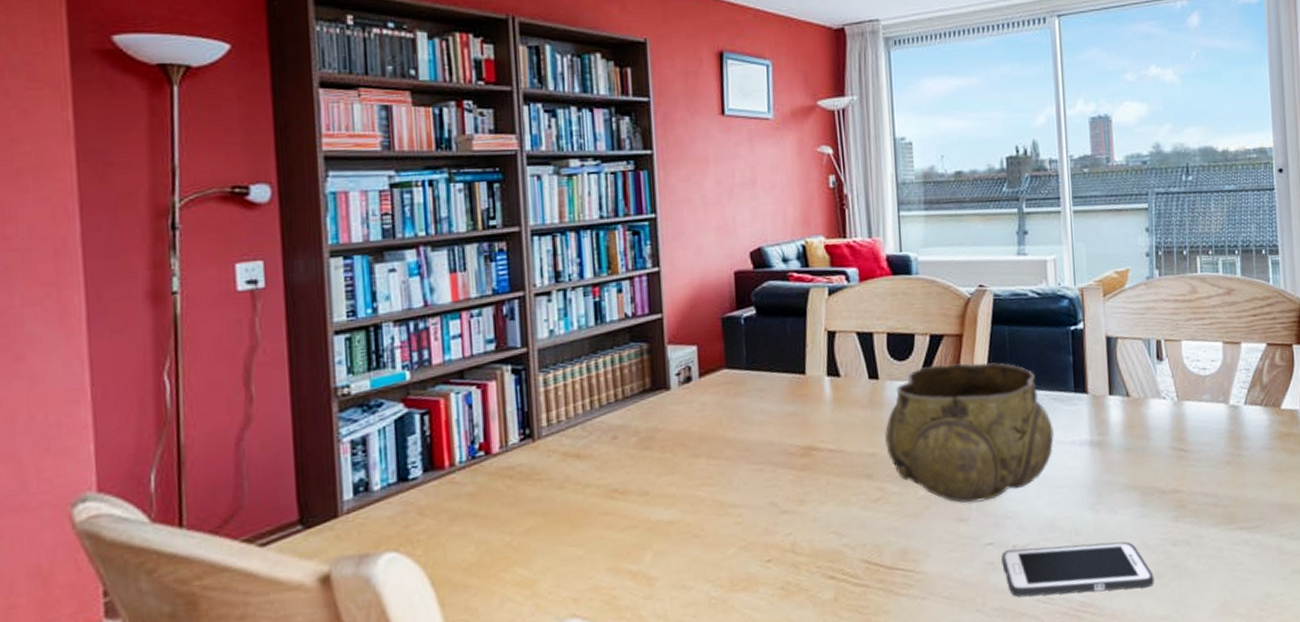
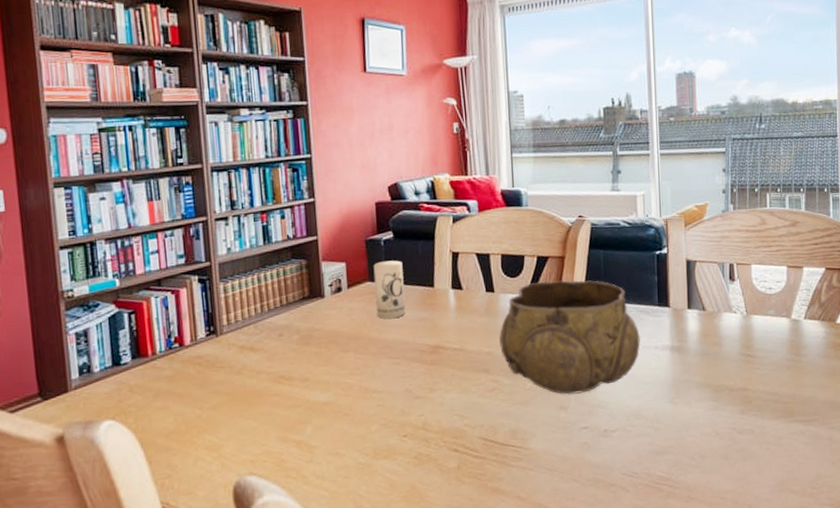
candle: none [731,342,771,415] -> present [373,260,406,319]
cell phone: present [1001,541,1154,597] -> none [595,429,723,471]

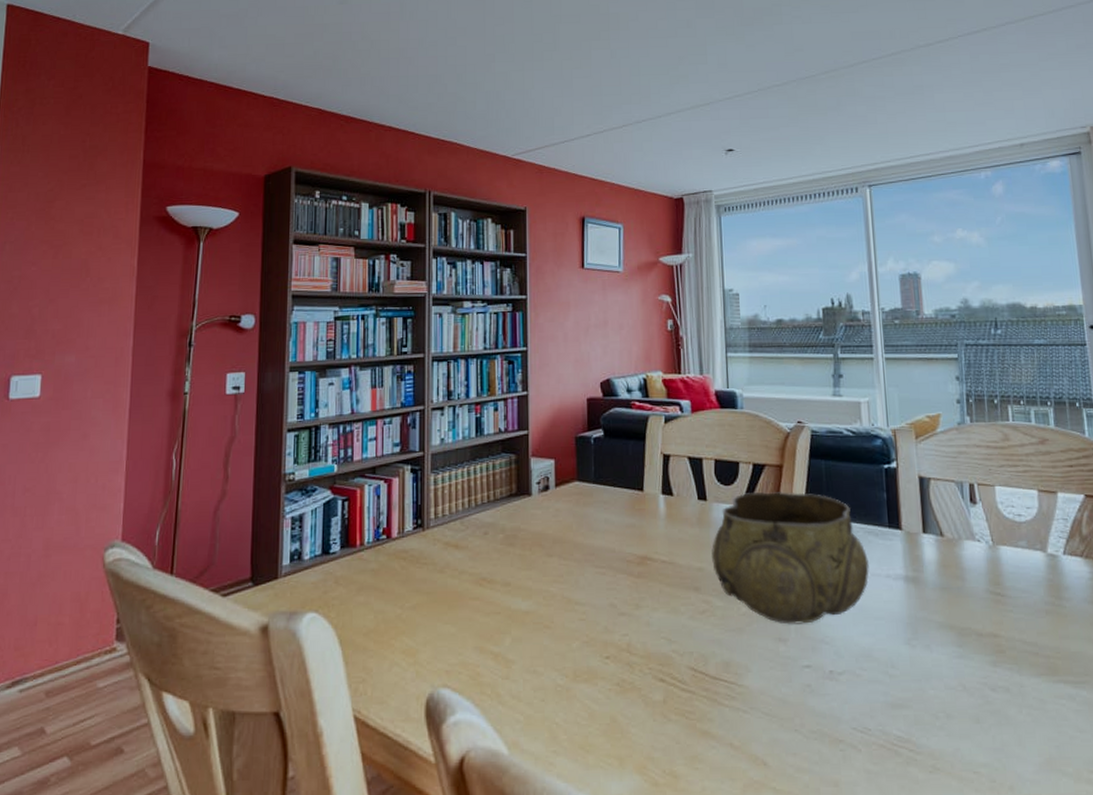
candle: present [373,260,406,319] -> none [582,460,613,522]

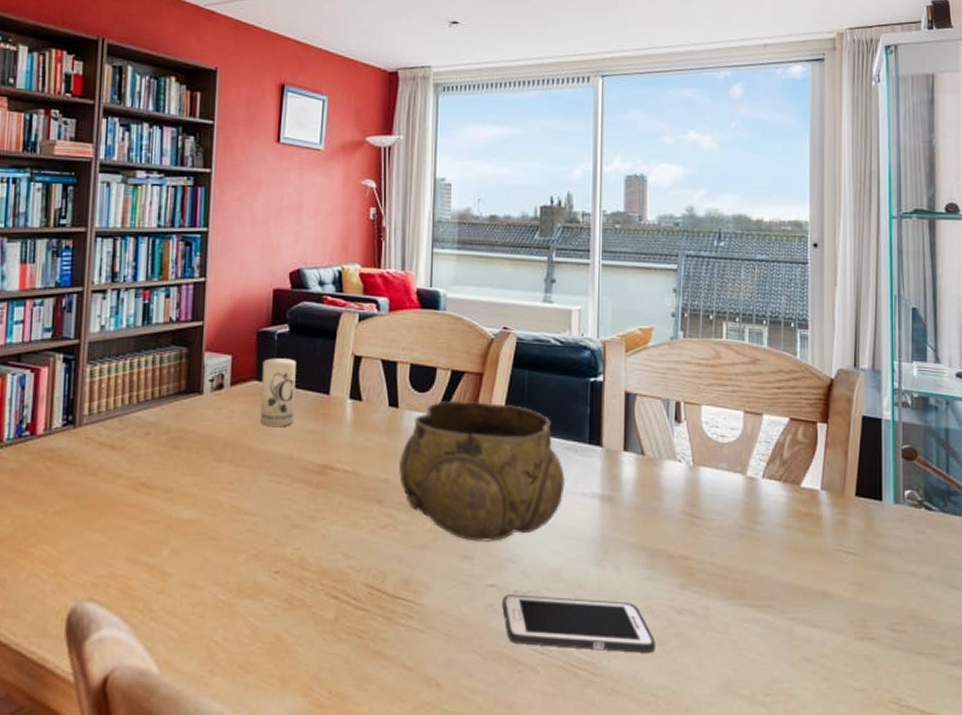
candle: none [582,460,613,522] -> present [260,358,296,426]
cell phone: none [819,674,974,731] -> present [502,594,656,653]

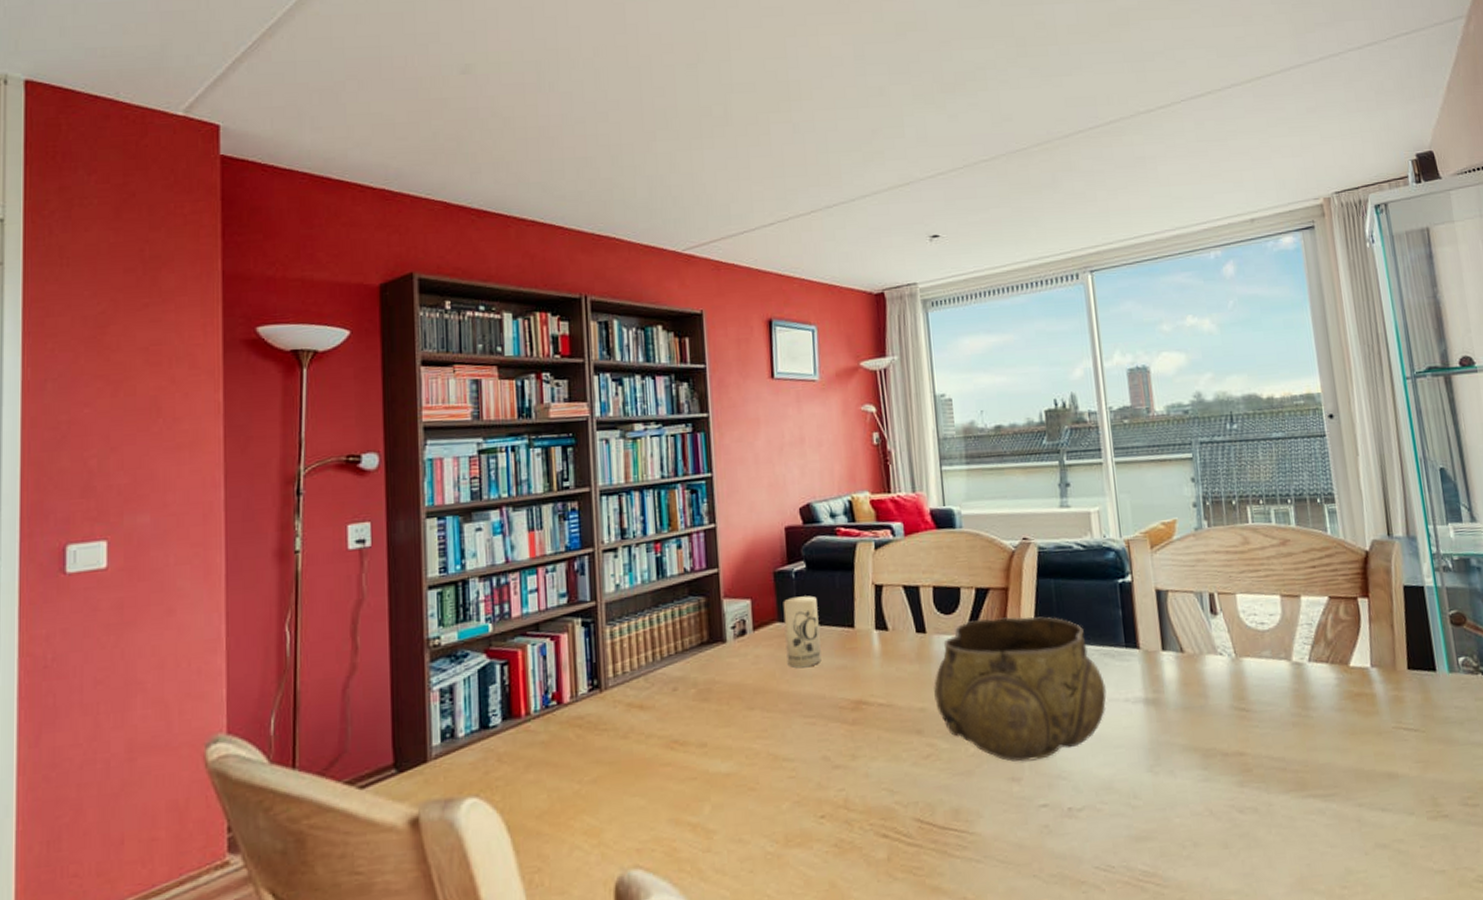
cell phone: present [502,594,656,653] -> none [1057,807,1222,864]

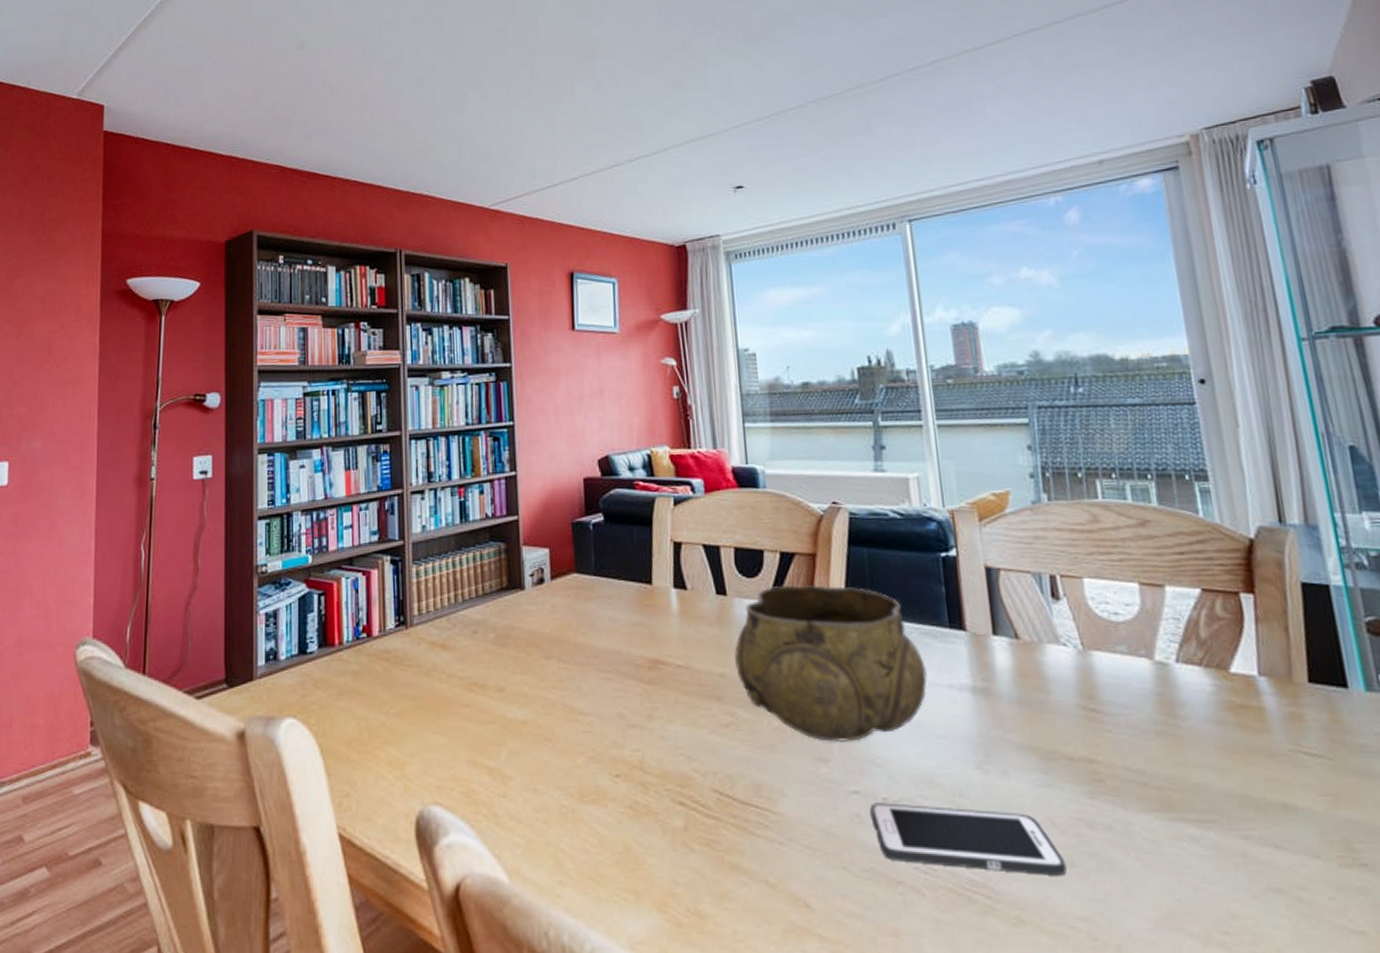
candle: present [783,595,822,668] -> none [580,548,618,620]
cell phone: none [1057,807,1222,864] -> present [870,803,1067,875]

